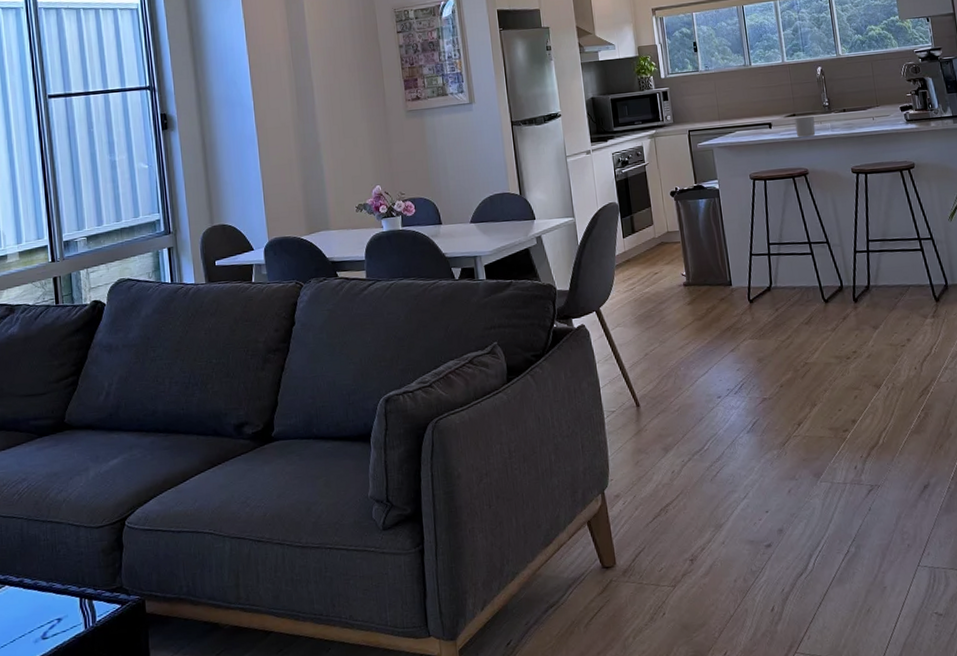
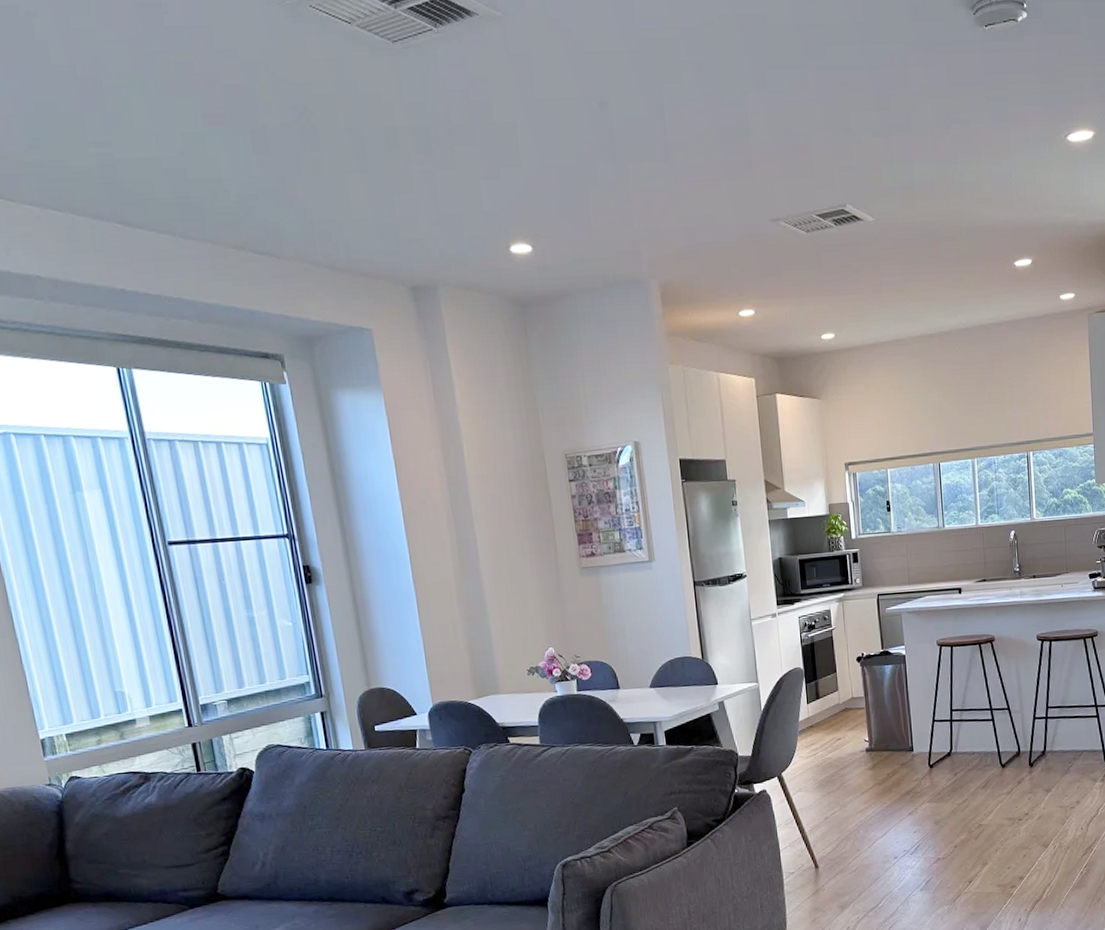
mug: present [794,116,816,137] -> none [984,581,1005,603]

